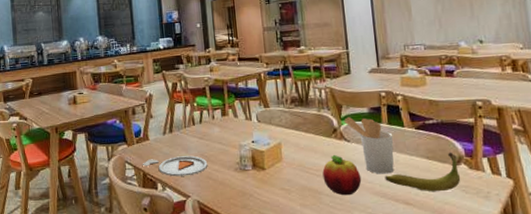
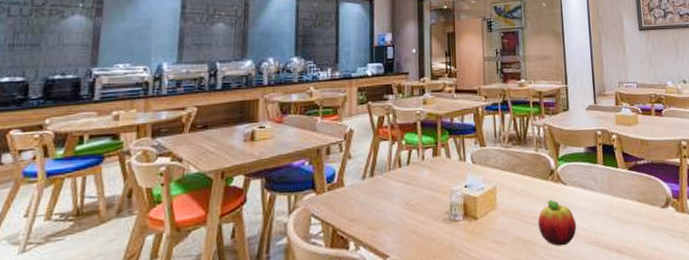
dinner plate: present [142,155,208,177] -> none [332,204,413,232]
utensil holder: present [344,116,394,174] -> none [561,156,609,220]
banana: present [385,152,461,192] -> none [599,193,669,238]

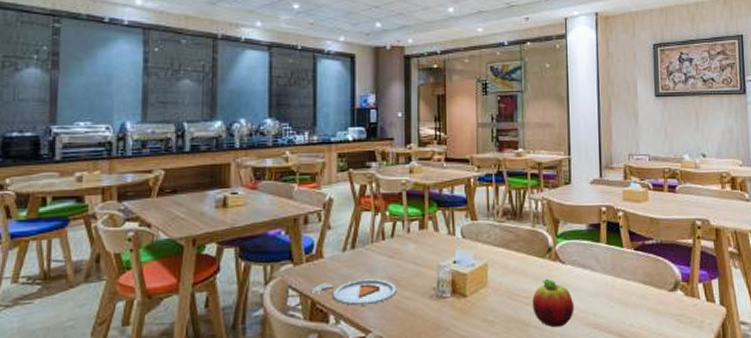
dinner plate: none [332,204,413,232] -> present [311,279,397,306]

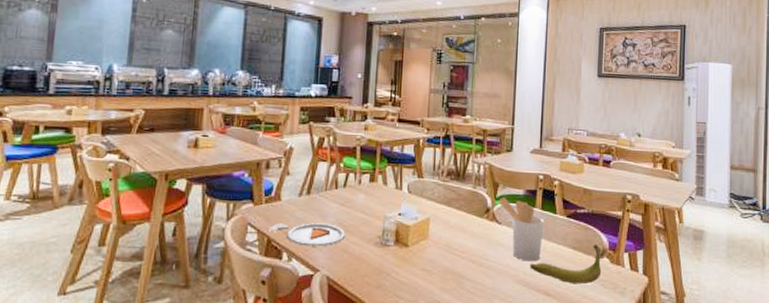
fruit: present [532,278,575,328] -> none [468,236,507,282]
utensil holder: none [560,233,611,302] -> present [498,197,545,262]
banana: none [599,276,676,322] -> present [530,244,602,285]

